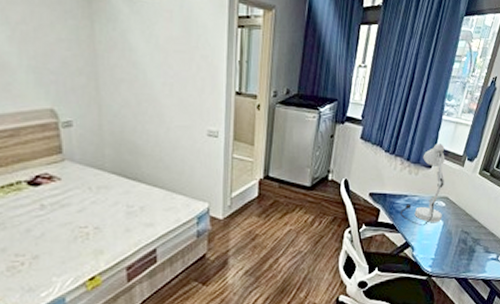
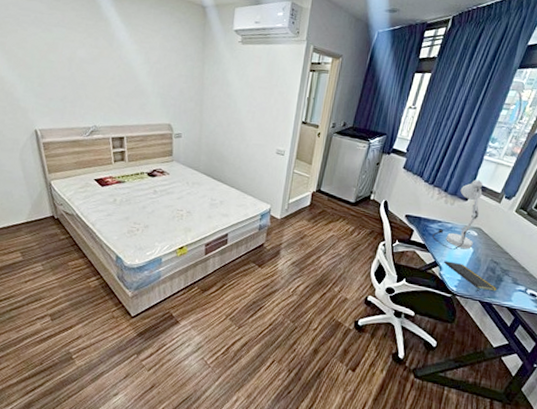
notepad: none [414,239,471,270] -> present [443,261,498,293]

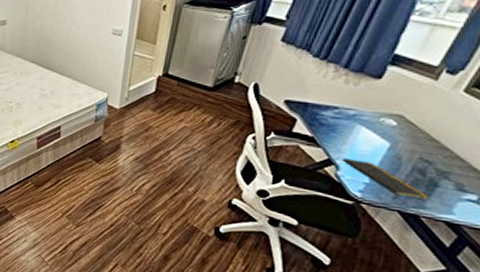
desk lamp: present [432,180,483,250] -> none [324,50,408,144]

